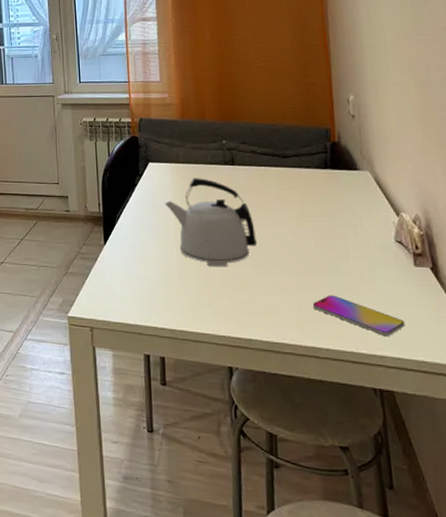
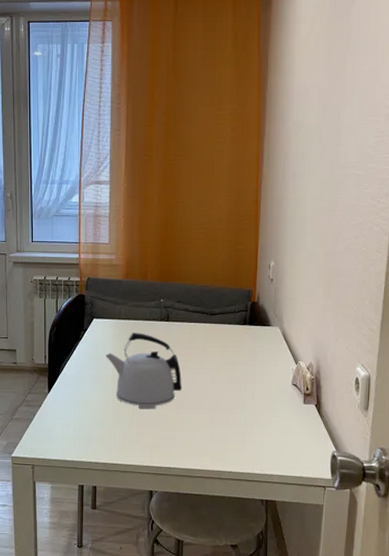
smartphone: present [313,295,405,336] -> none [222,429,291,459]

